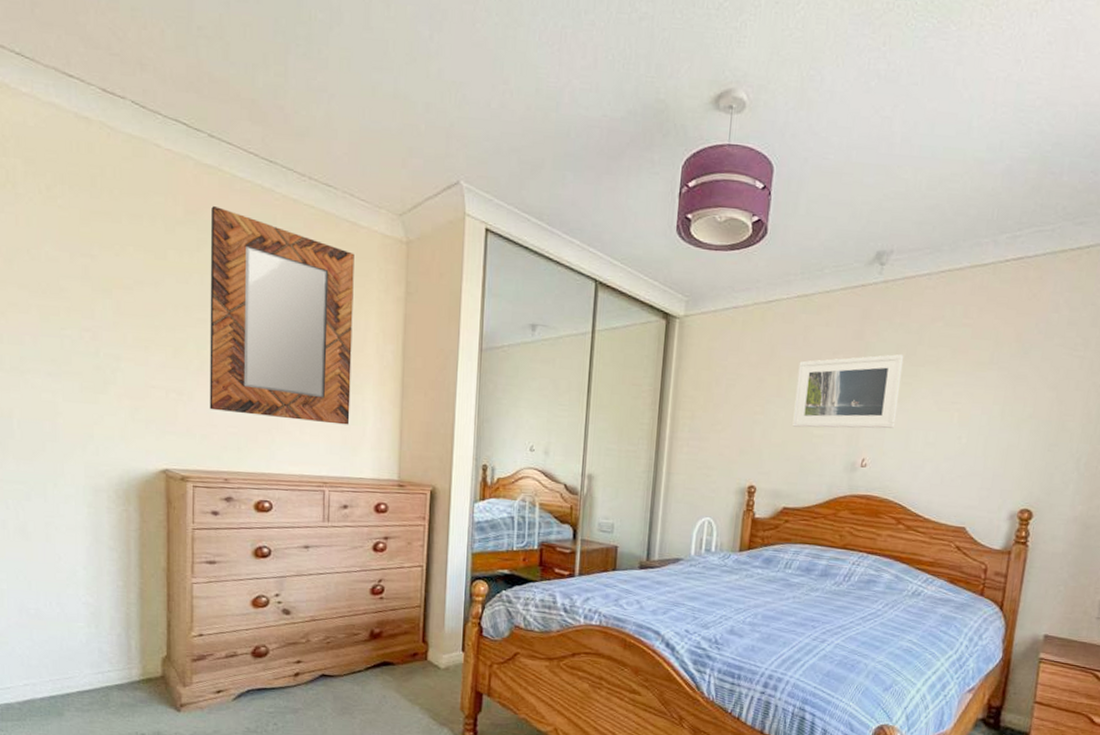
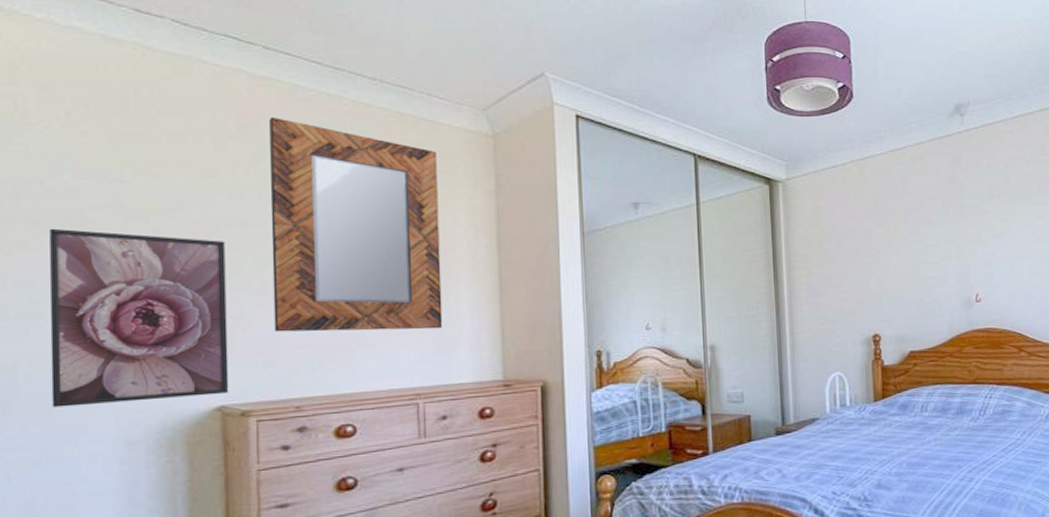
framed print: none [35,293,172,459] -> present [49,228,229,408]
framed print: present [792,354,904,429] -> none [902,194,999,272]

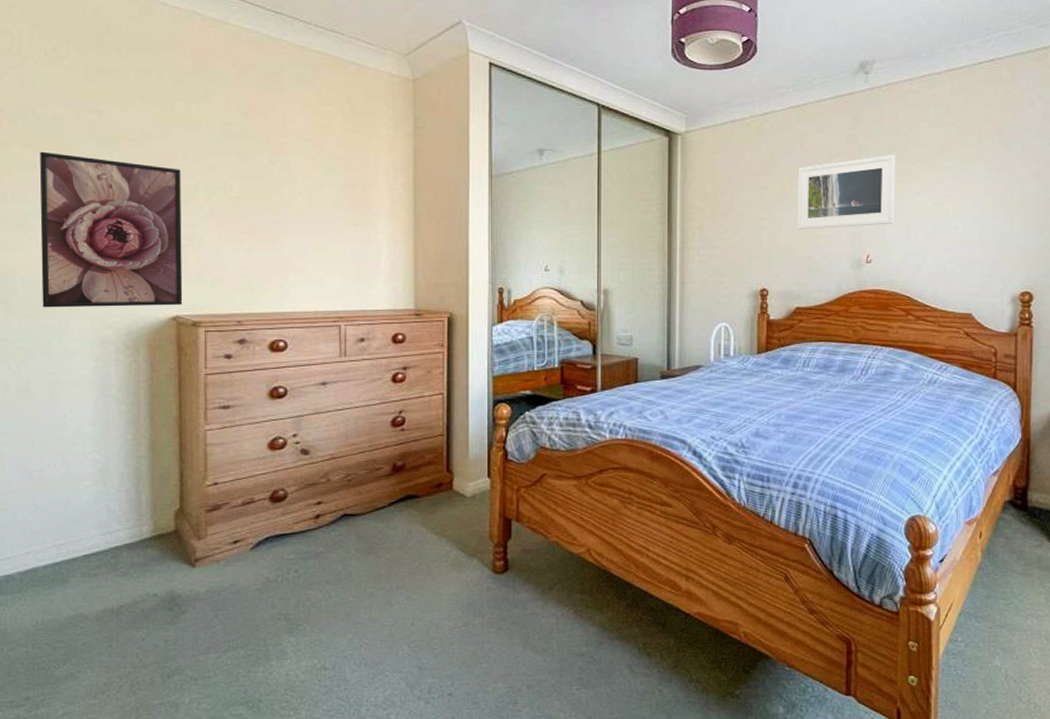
home mirror: present [269,118,443,332] -> none [219,57,363,259]
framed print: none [902,194,999,272] -> present [797,155,896,229]

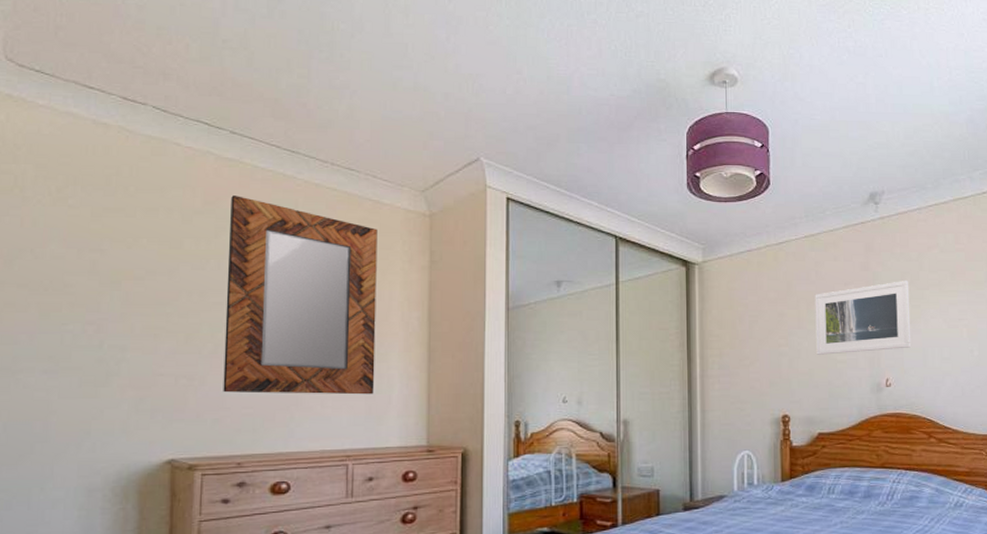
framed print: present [40,151,183,308] -> none [24,291,185,455]
home mirror: none [219,57,363,259] -> present [223,196,378,395]

